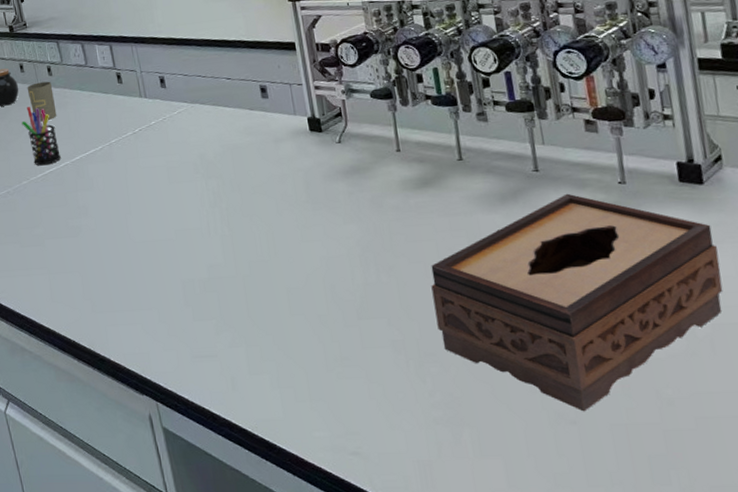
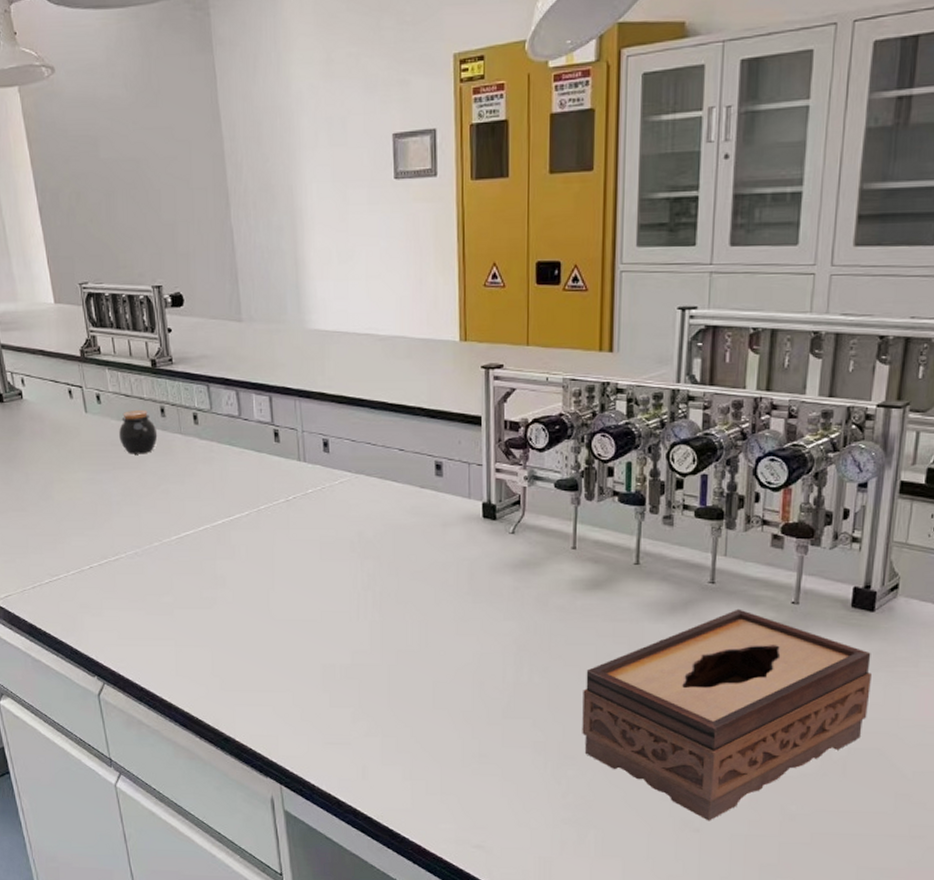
pen holder: present [22,107,61,166] -> none [158,458,200,527]
bottle: present [27,81,57,122] -> none [167,431,200,477]

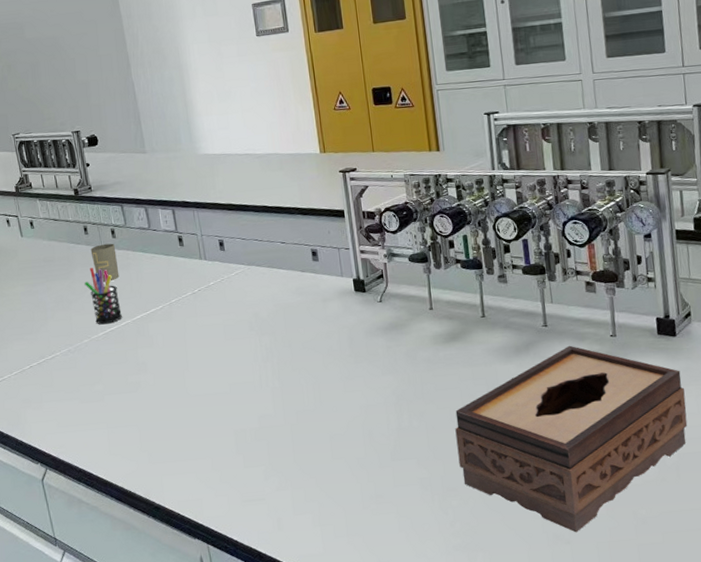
jar: present [119,409,158,454] -> none [50,230,83,268]
pen holder: none [158,458,200,527] -> present [84,268,122,325]
bottle: none [167,431,200,477] -> present [90,243,120,282]

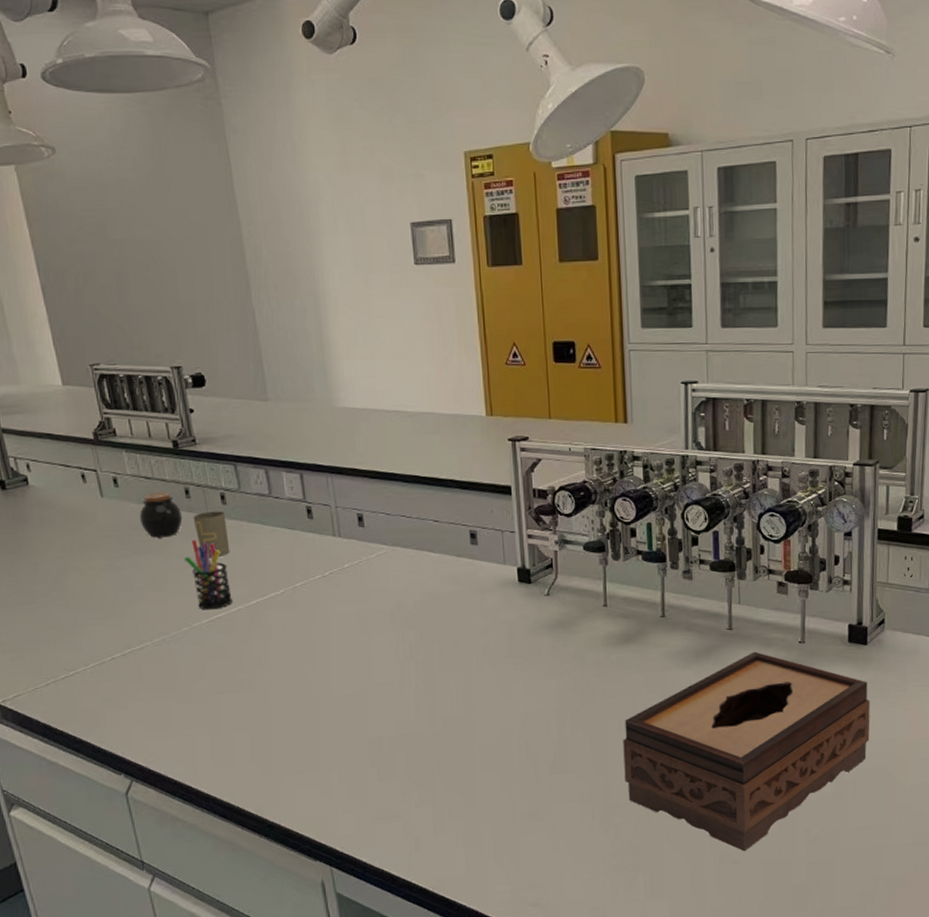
jar: none [50,230,83,268] -> present [140,491,183,538]

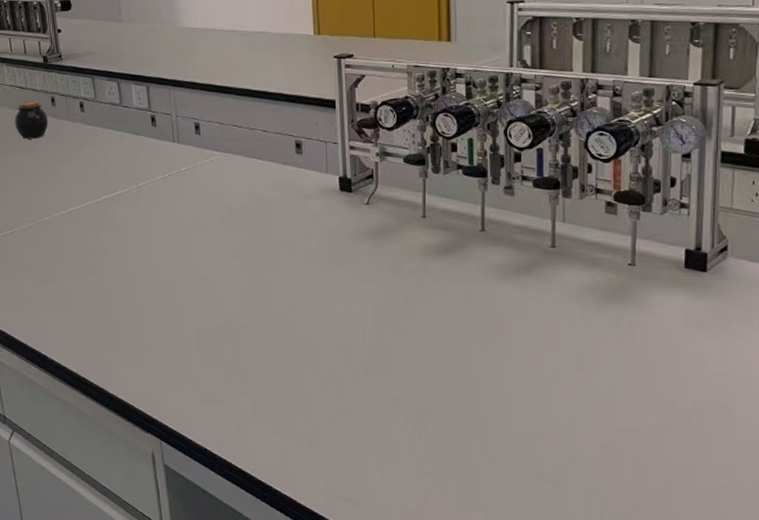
pen holder: present [184,540,232,610] -> none [48,142,86,203]
bottle: present [193,511,230,559] -> none [57,117,86,158]
tissue box: present [623,651,870,852] -> none [438,271,709,474]

